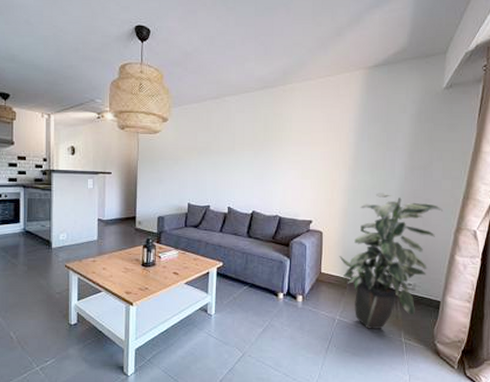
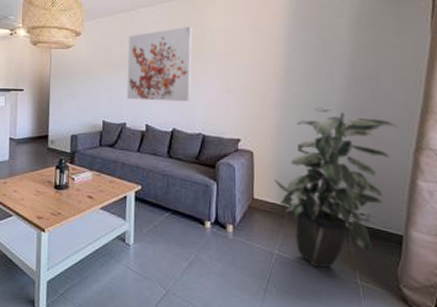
wall art: none [211,115,273,187] -> present [127,26,193,102]

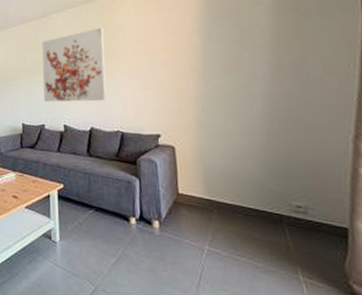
indoor plant: present [274,107,396,267] -> none [199,97,331,263]

